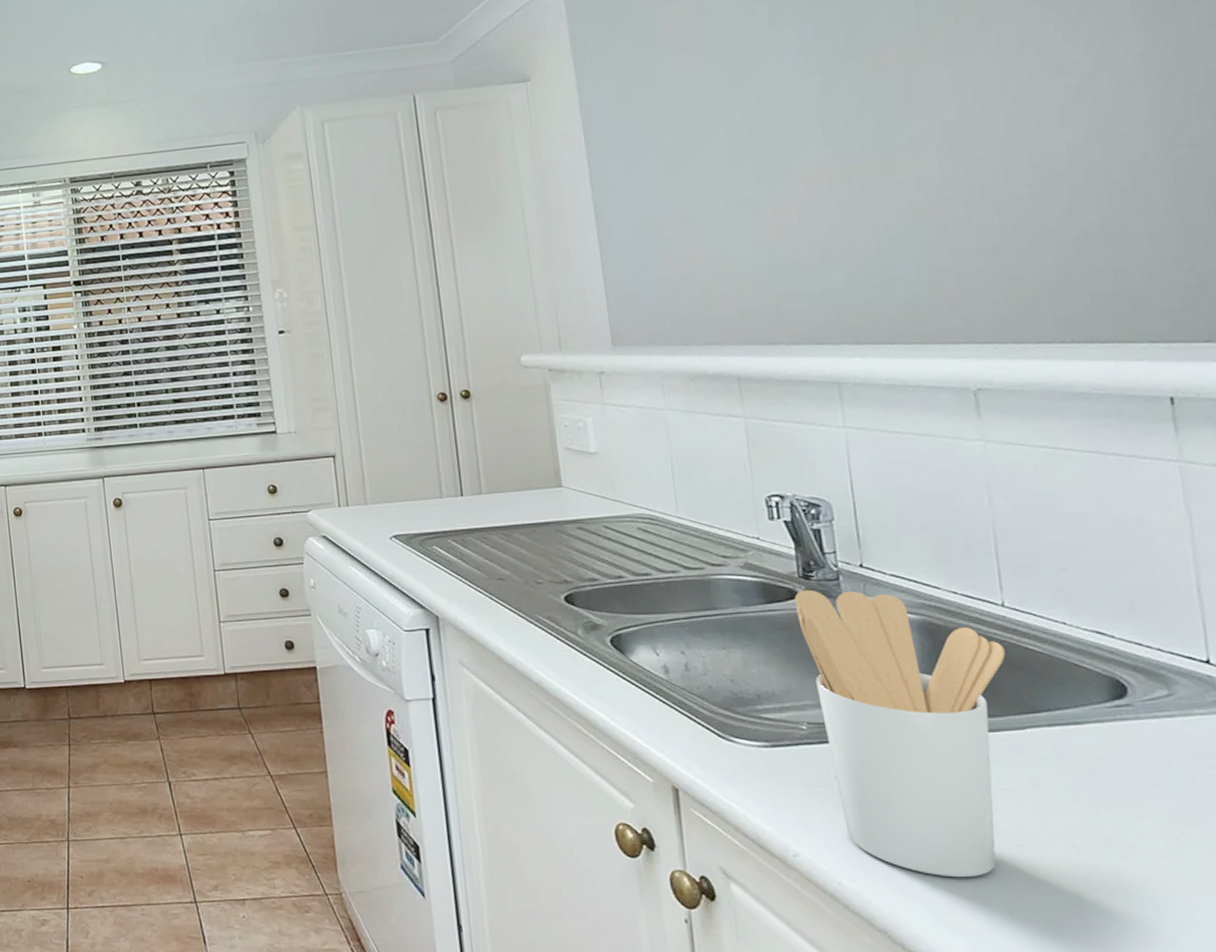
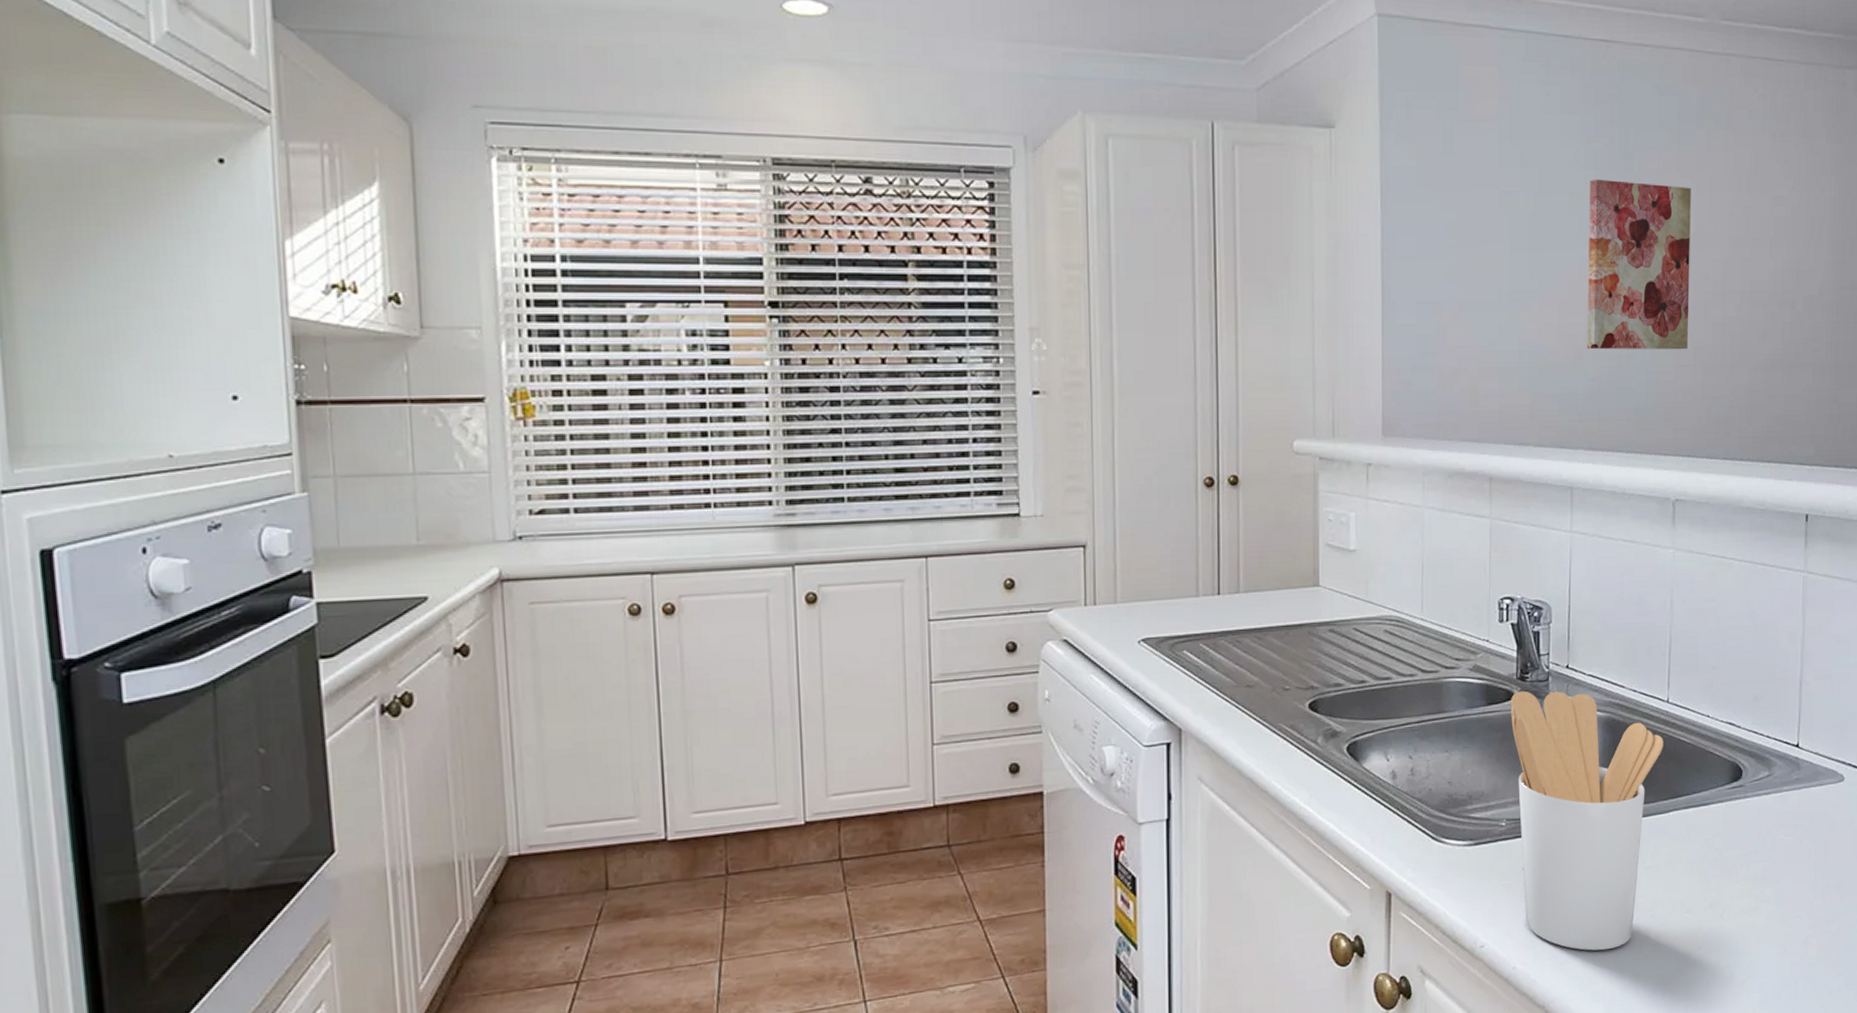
wall art: none [815,72,967,246] -> present [1587,179,1691,350]

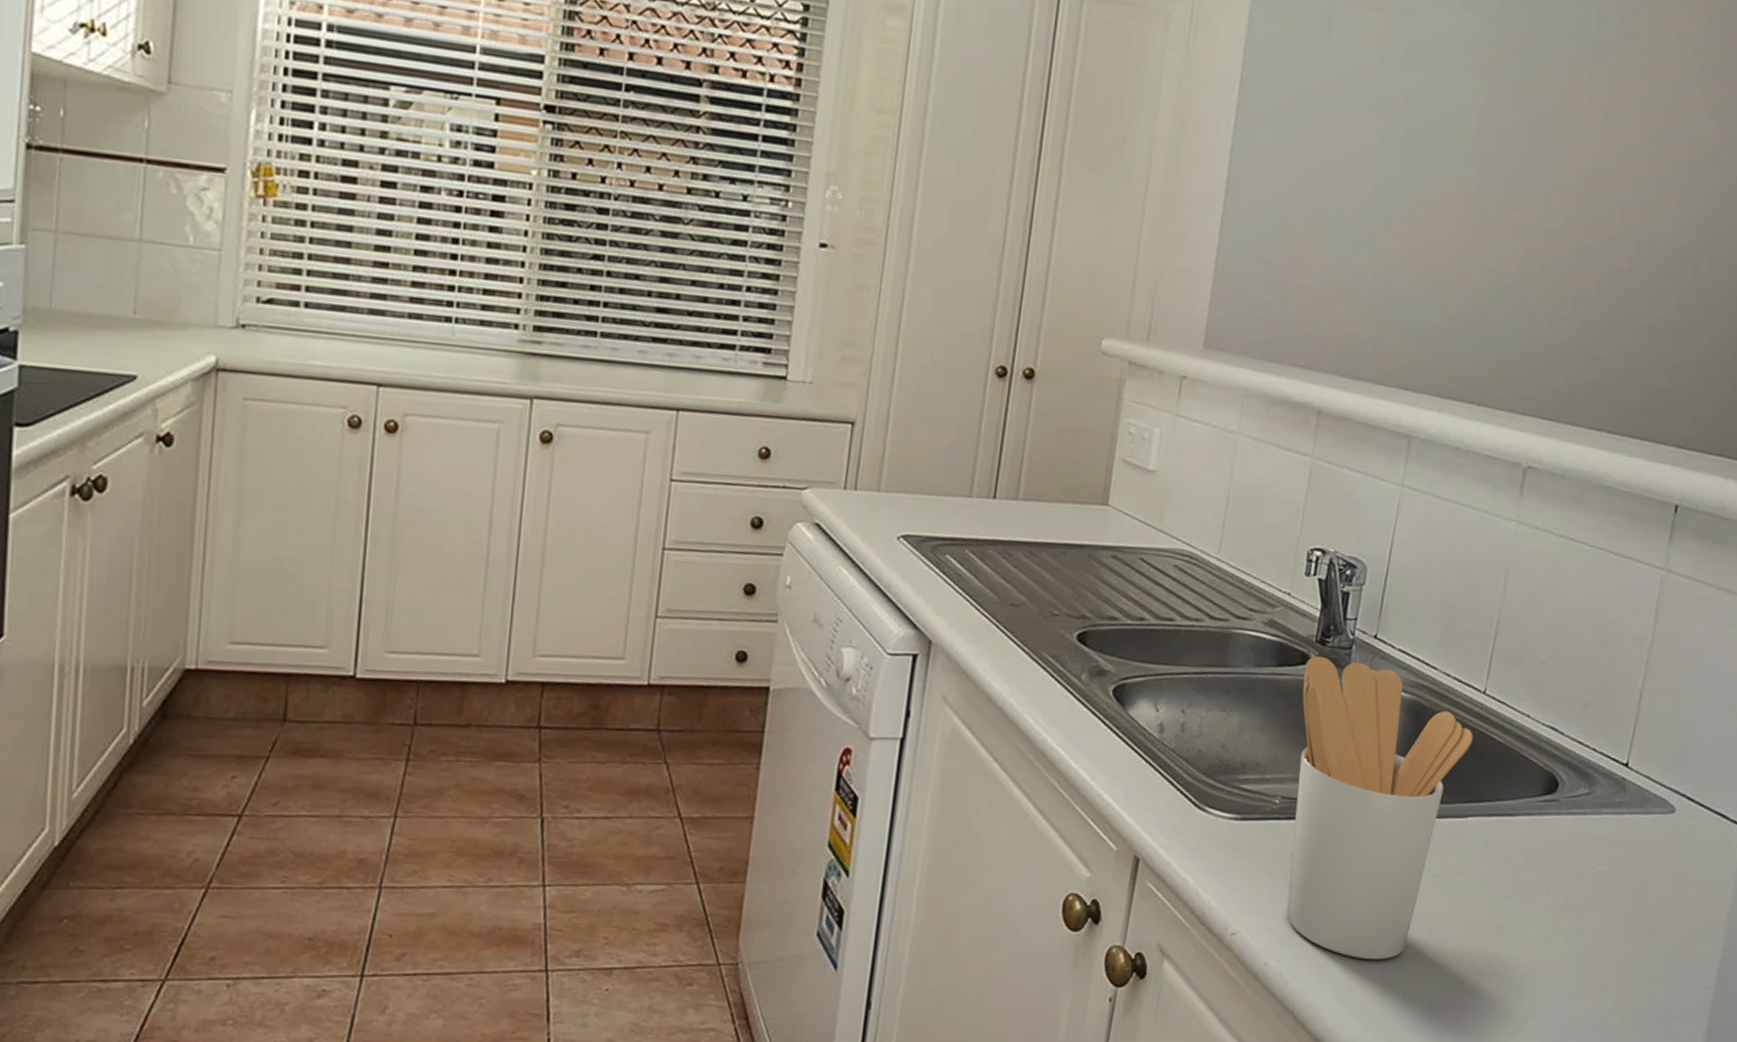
wall art: present [1587,179,1691,350] -> none [1451,90,1598,299]

